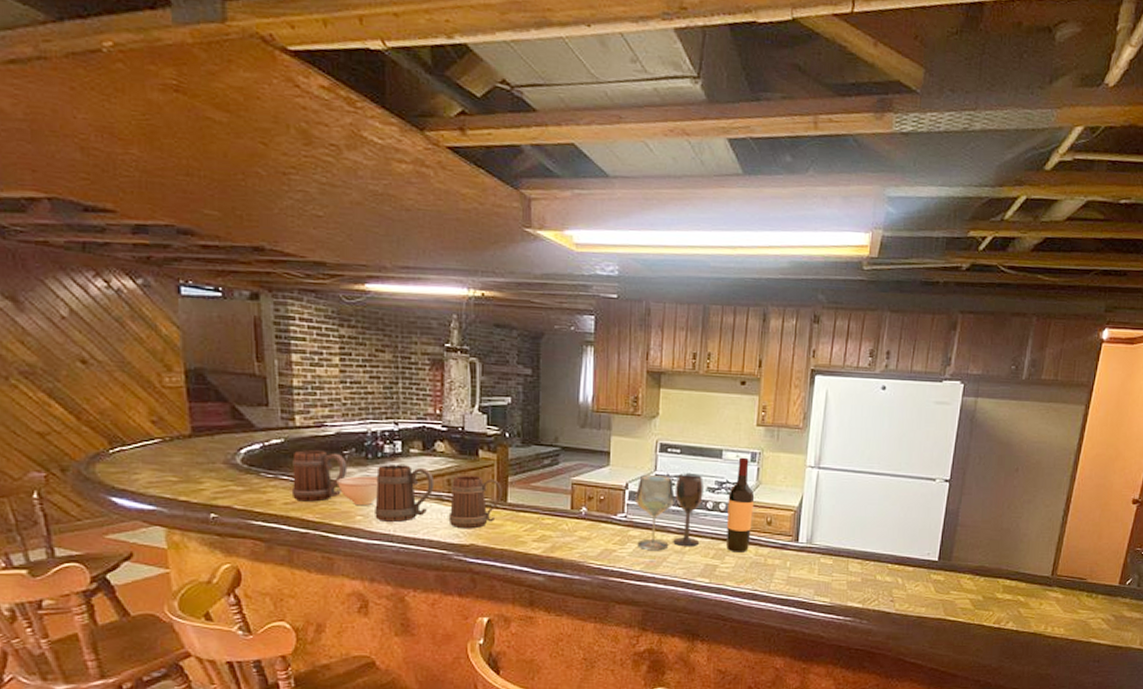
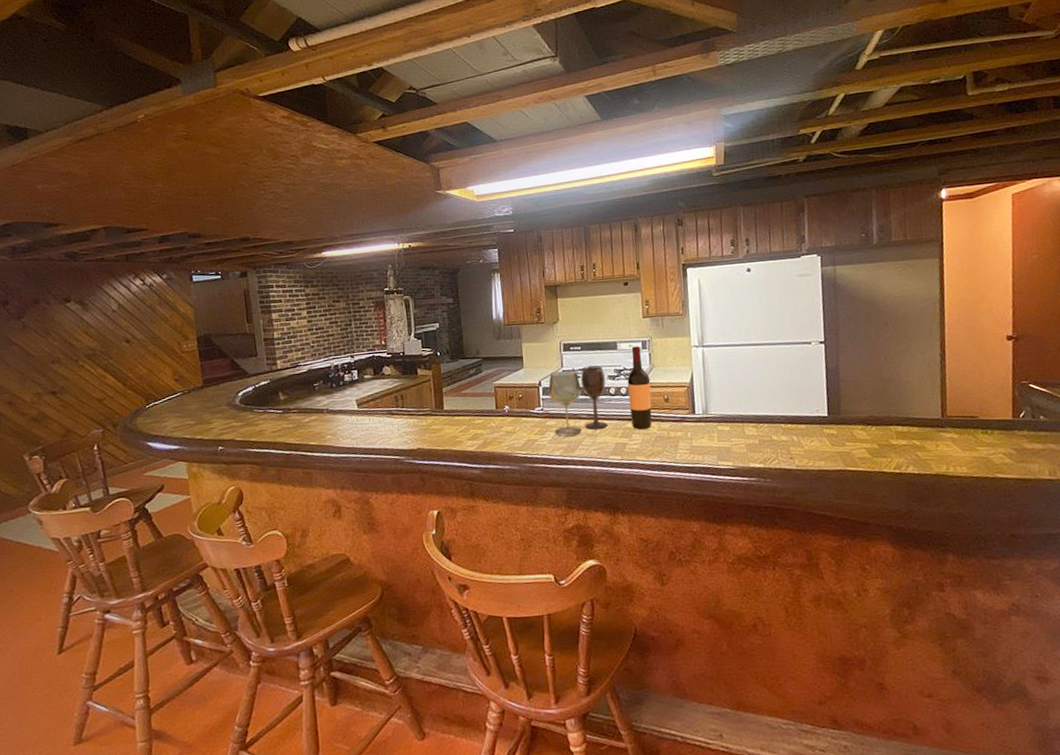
beer mug: present [291,450,348,502] -> none [277,386,318,429]
bowl: present [336,476,378,506] -> none [310,401,342,427]
beer mug: present [375,465,435,522] -> none [340,389,385,438]
beer mug: present [448,474,502,529] -> none [398,390,439,436]

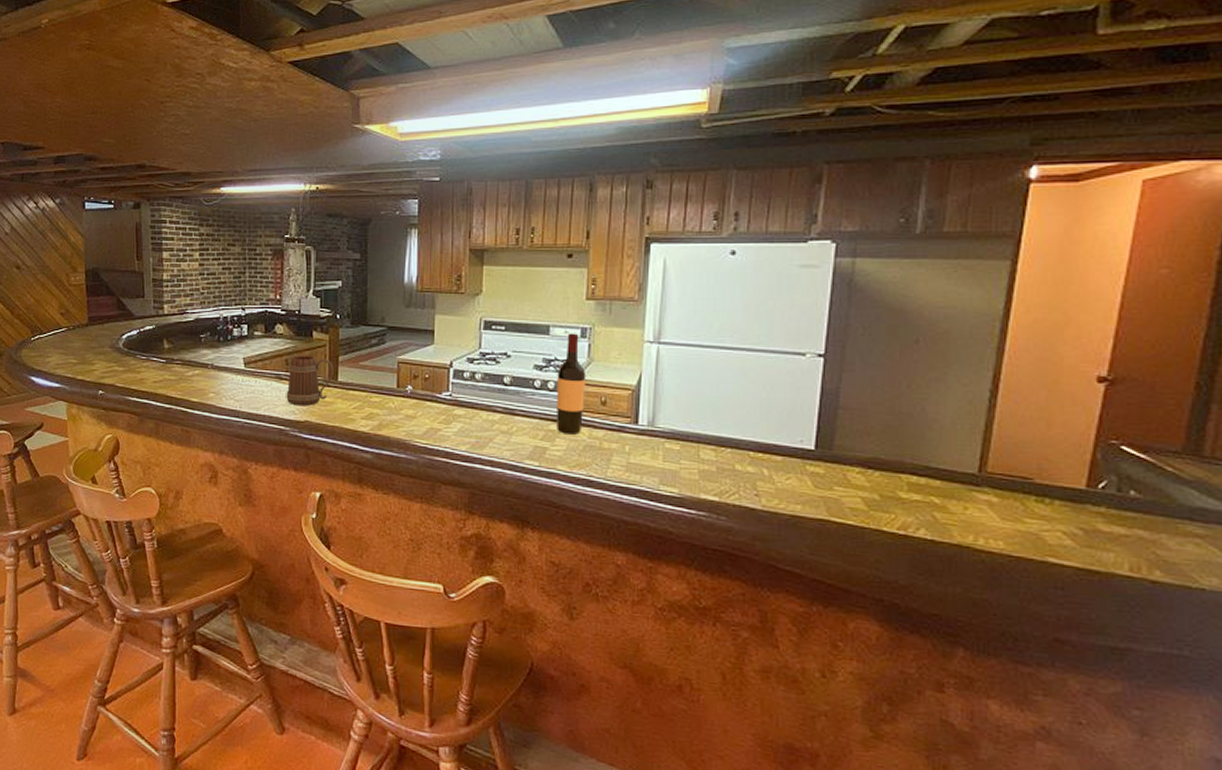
beer mug: none [398,390,439,436] -> present [286,355,333,406]
wine glass: present [548,370,582,437] -> none [460,352,500,431]
wine glass: present [580,365,608,430] -> none [499,351,531,427]

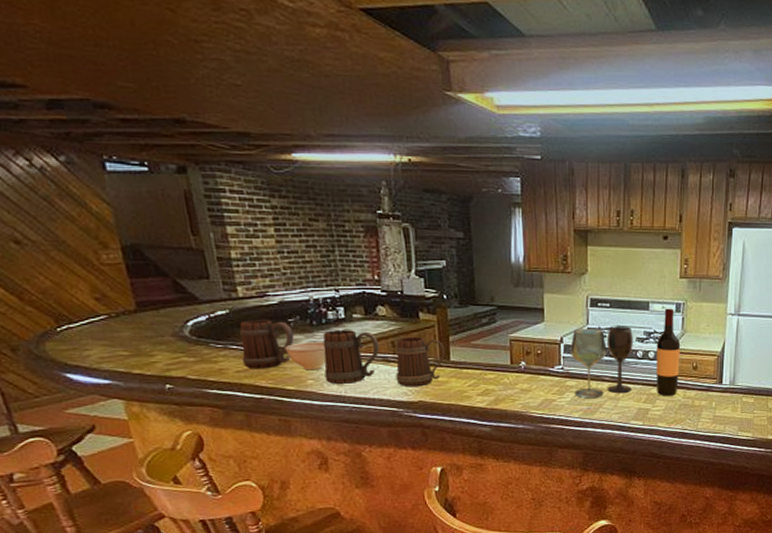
beer mug: none [159,335,204,381] -> present [239,320,295,369]
bowl: none [194,357,228,384] -> present [285,342,327,371]
beer mug: none [224,346,275,399] -> present [323,330,380,384]
wine glass: none [460,352,500,431] -> present [570,328,607,399]
wine glass: none [499,351,531,427] -> present [606,326,634,393]

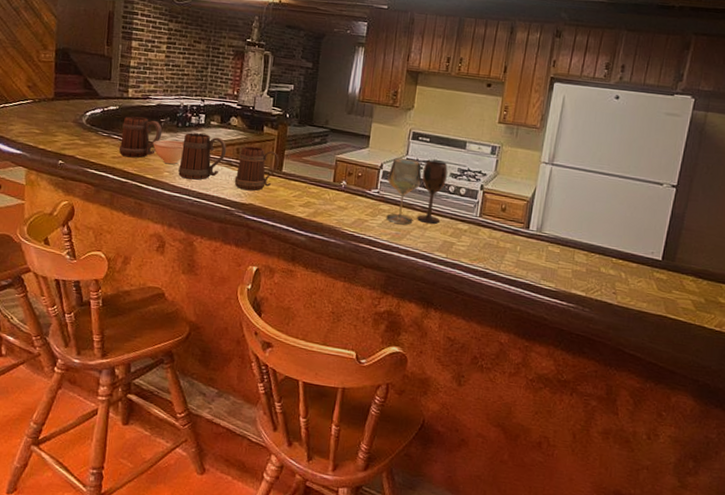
wine bottle: present [656,308,681,396] -> none [464,149,492,234]

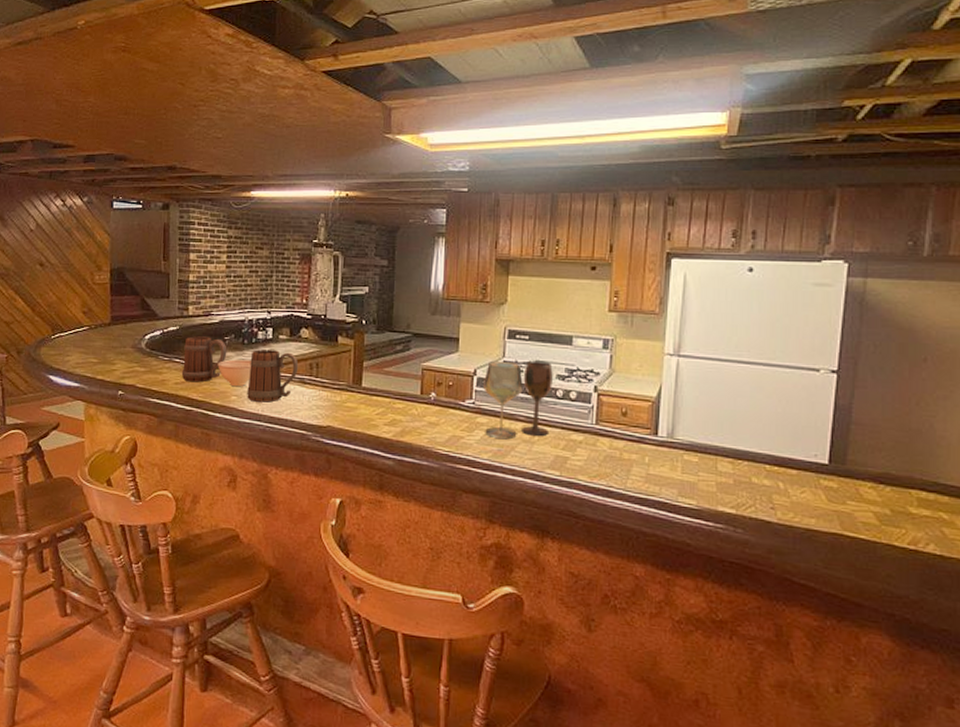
beer mug: present [234,145,279,191] -> none [309,359,358,411]

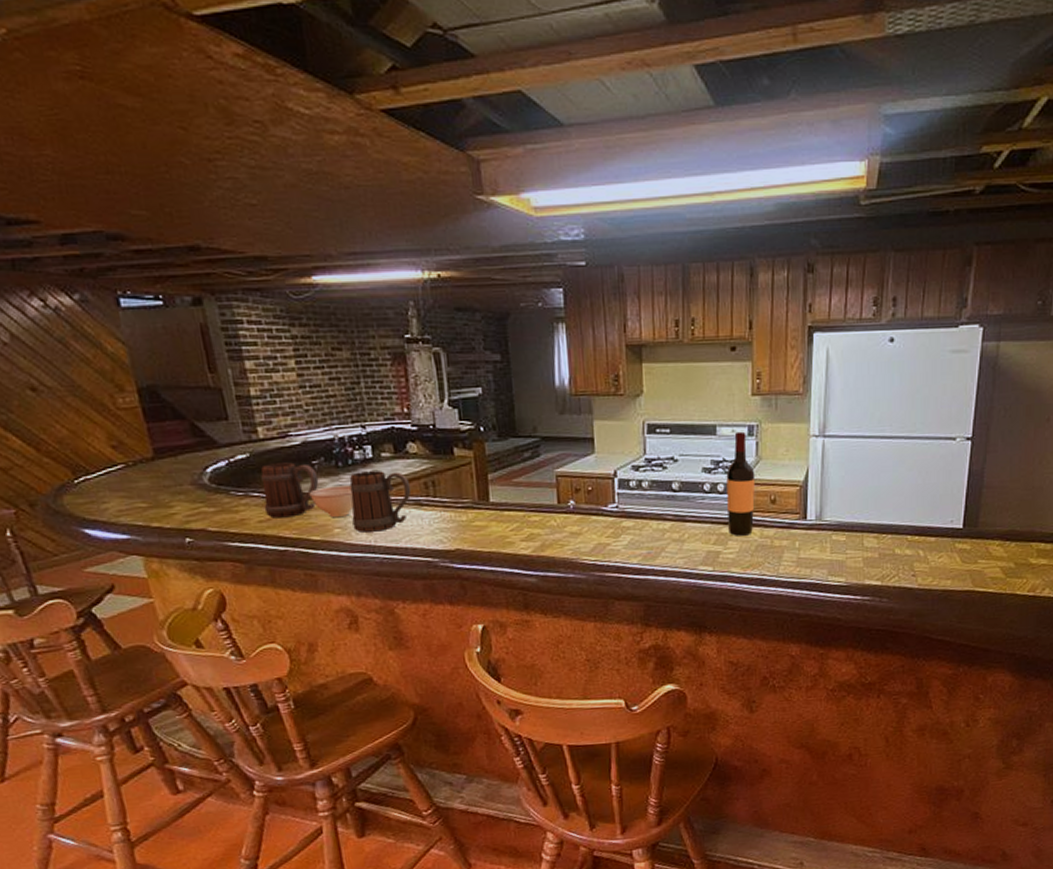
wine glass: present [483,360,523,439] -> none [625,458,668,542]
wine glass: present [522,360,554,436] -> none [667,454,700,534]
wine bottle: none [578,344,608,445] -> present [726,431,756,536]

